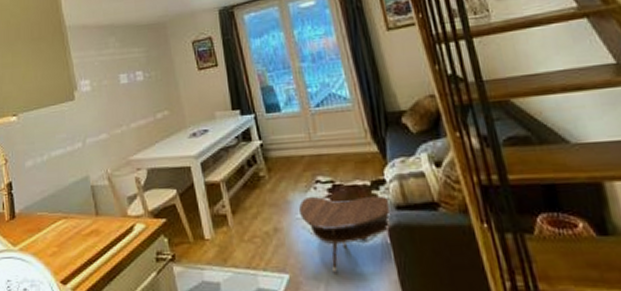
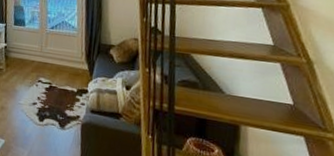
side table: present [298,195,392,273] -> none [21,90,89,146]

